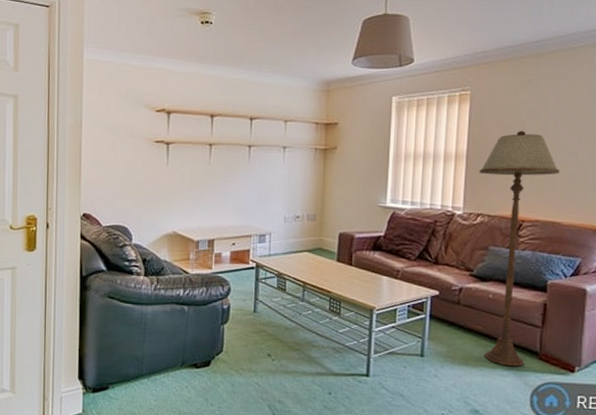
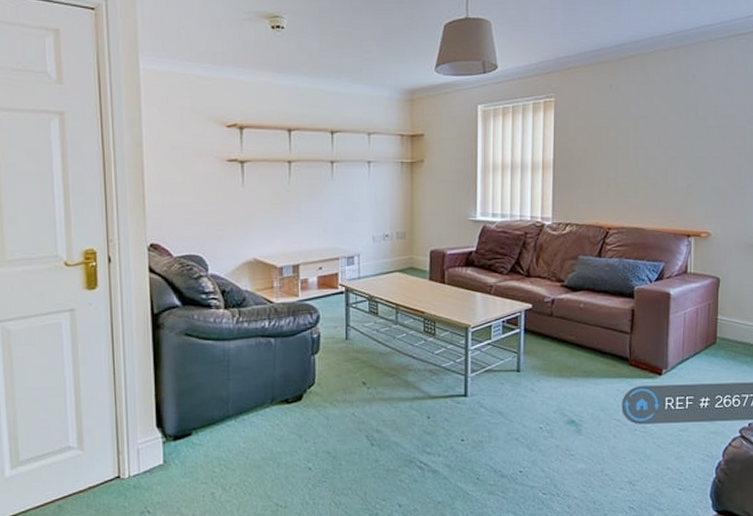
floor lamp: present [479,130,560,366] -> none [566,137,642,374]

